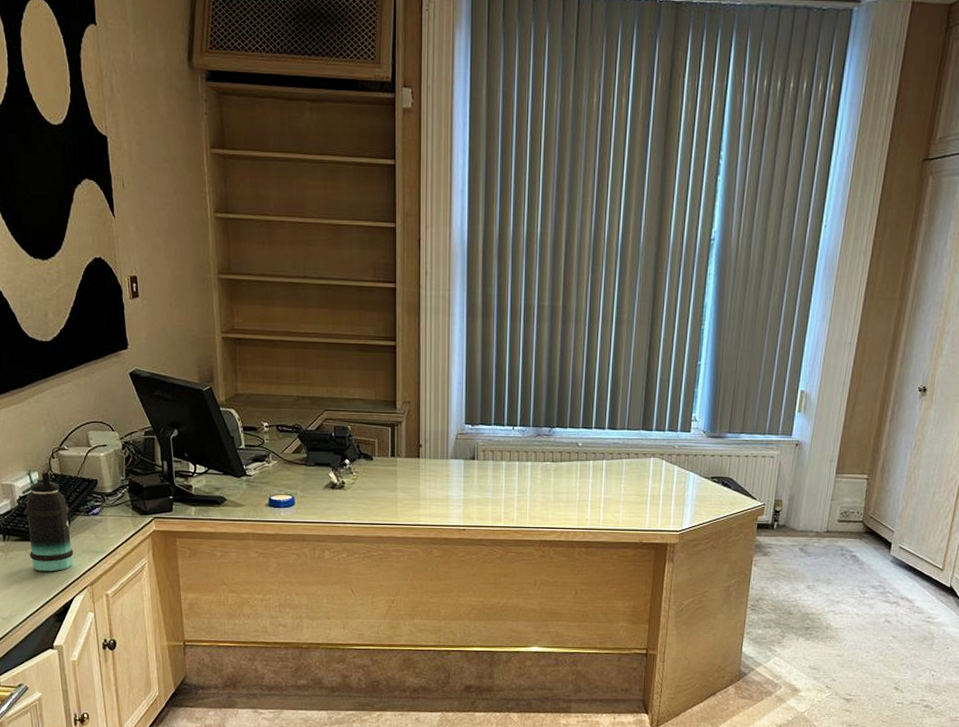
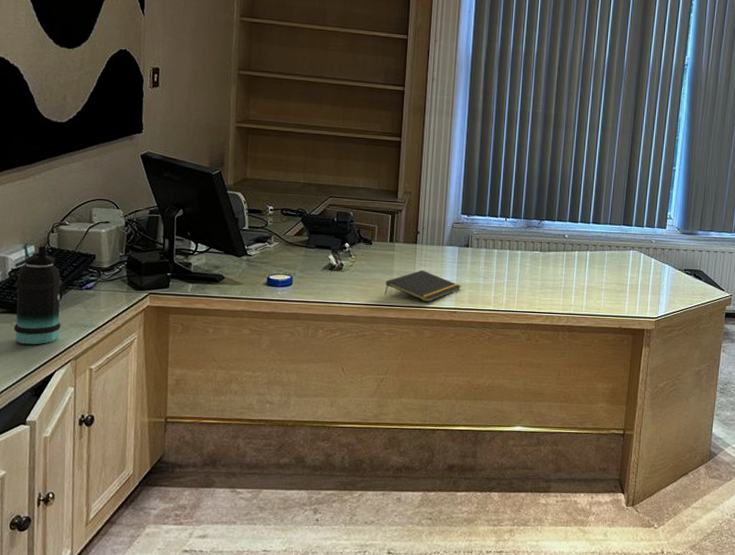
notepad: none [389,485,470,521] -> present [384,269,462,303]

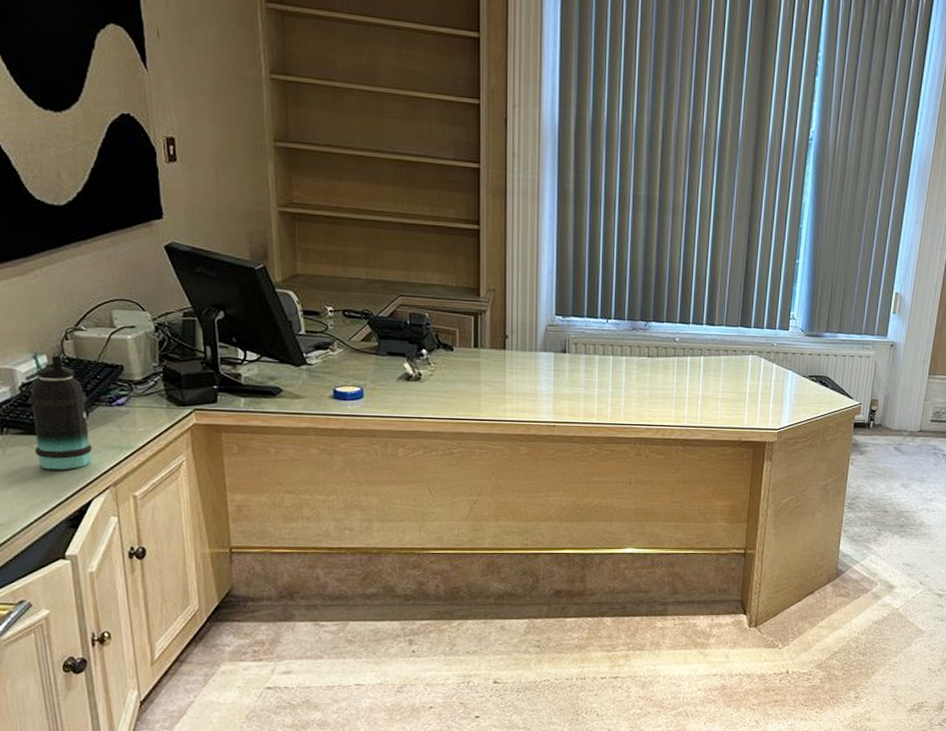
notepad: present [384,269,462,303] -> none [471,378,560,416]

